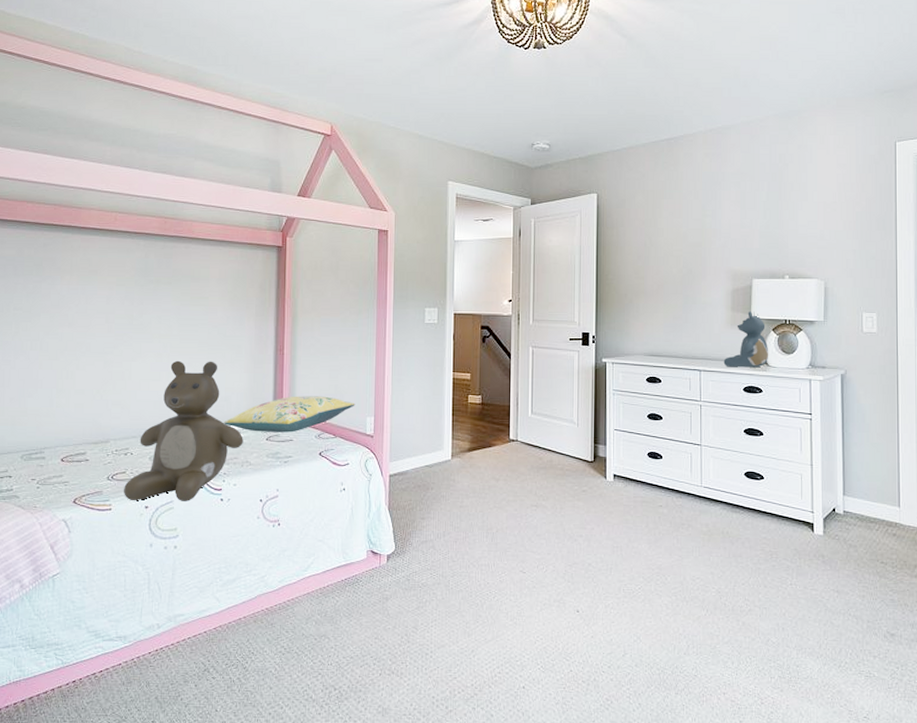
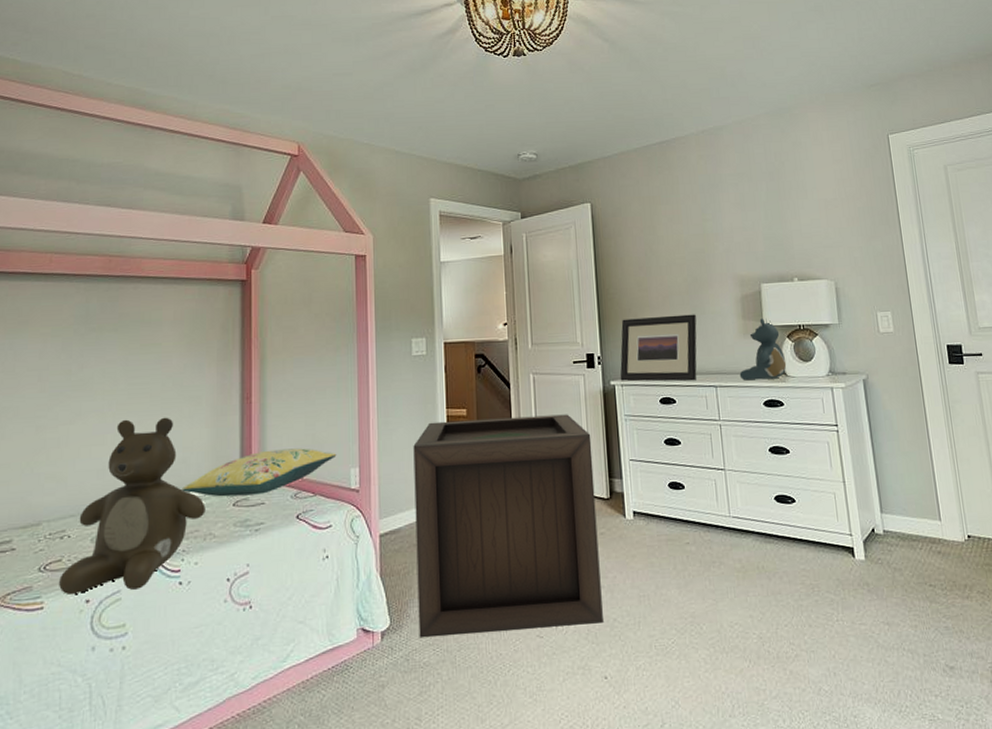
wooden crate: none [419,383,581,566] -> present [413,414,603,637]
picture frame: none [611,303,688,364] -> present [620,314,697,382]

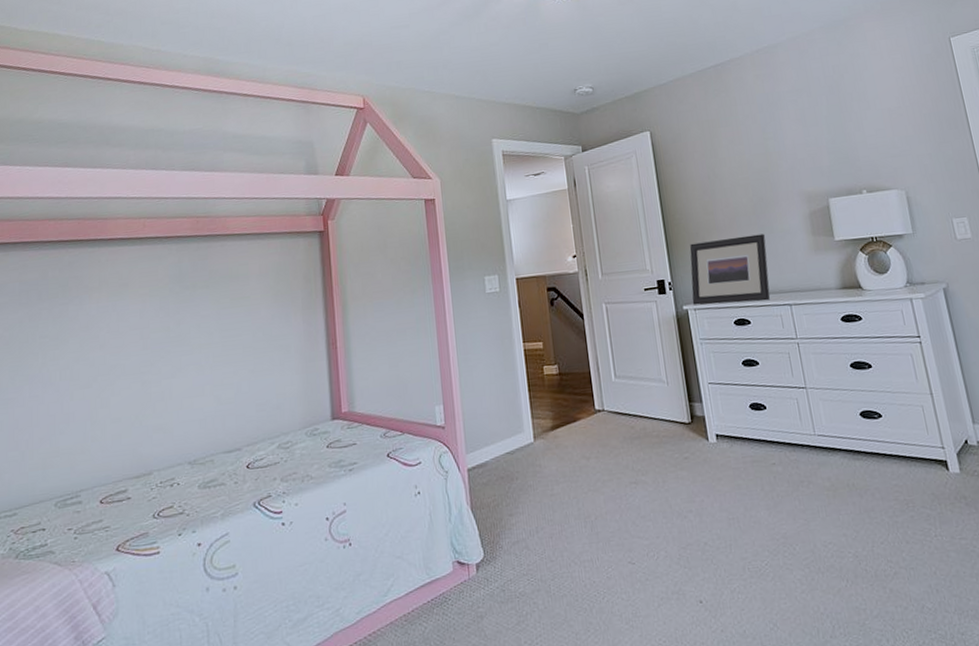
teddy bear: present [59,417,205,594] -> none [172,366,302,539]
pillow: present [182,448,337,497] -> none [278,388,421,440]
wooden crate: present [413,414,603,637] -> none [493,341,694,568]
stuffed animal: present [739,318,787,381] -> none [813,233,862,297]

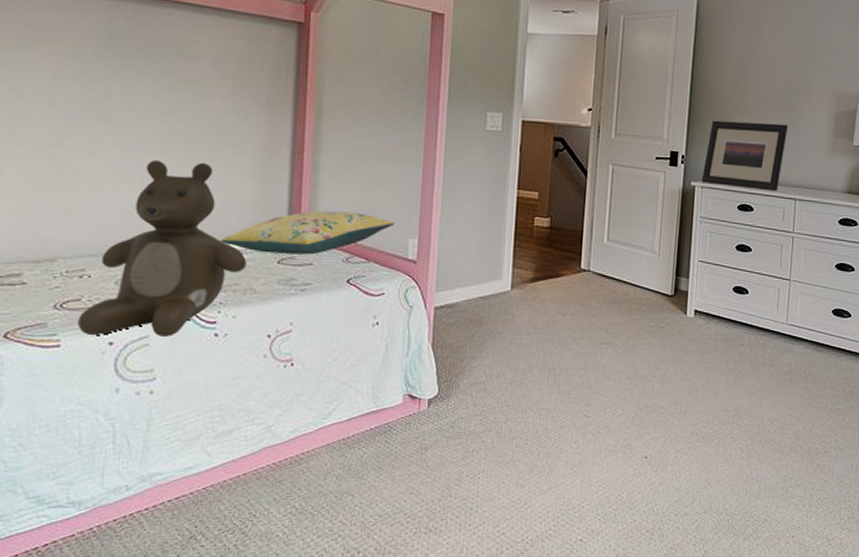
teddy bear: none [172,366,302,539] -> present [78,159,247,338]
pillow: none [278,388,421,440] -> present [220,210,395,255]

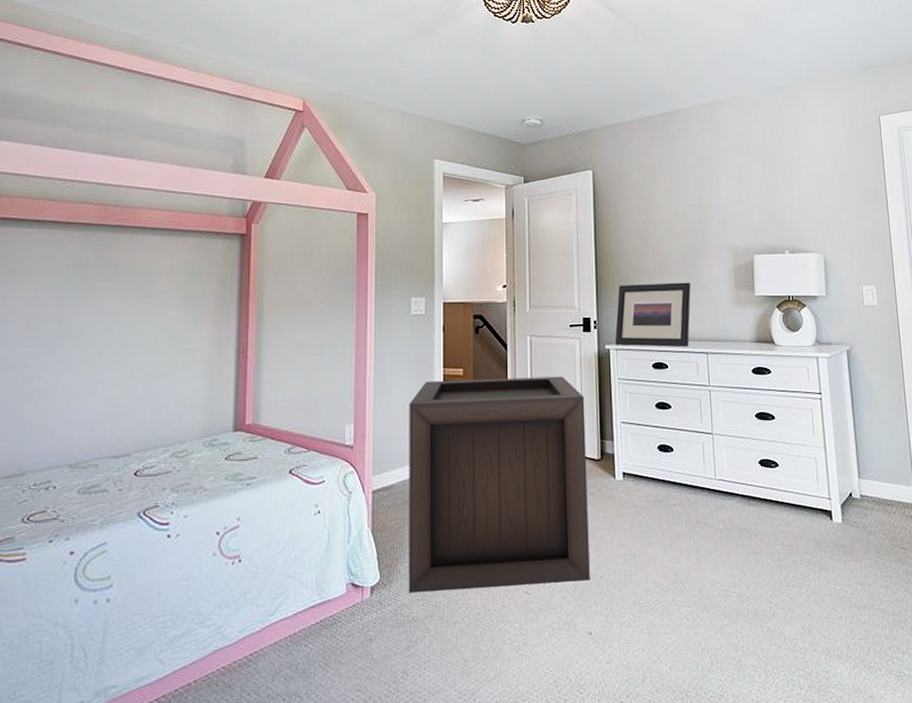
teddy bear: present [78,159,247,338] -> none [43,369,197,546]
pillow: present [220,210,395,255] -> none [173,403,332,451]
wooden crate: none [467,201,664,409] -> present [408,376,590,592]

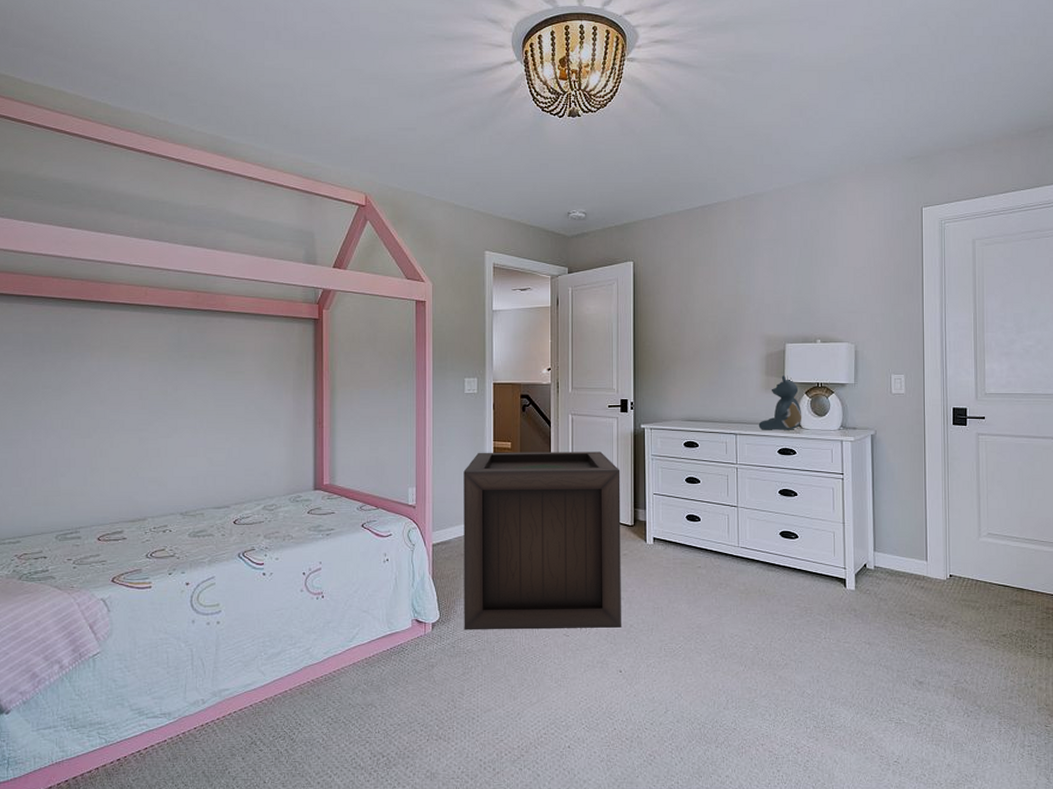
picture frame: present [615,282,691,348] -> none [650,368,724,428]
stuffed animal: none [730,288,775,348] -> present [758,375,802,430]

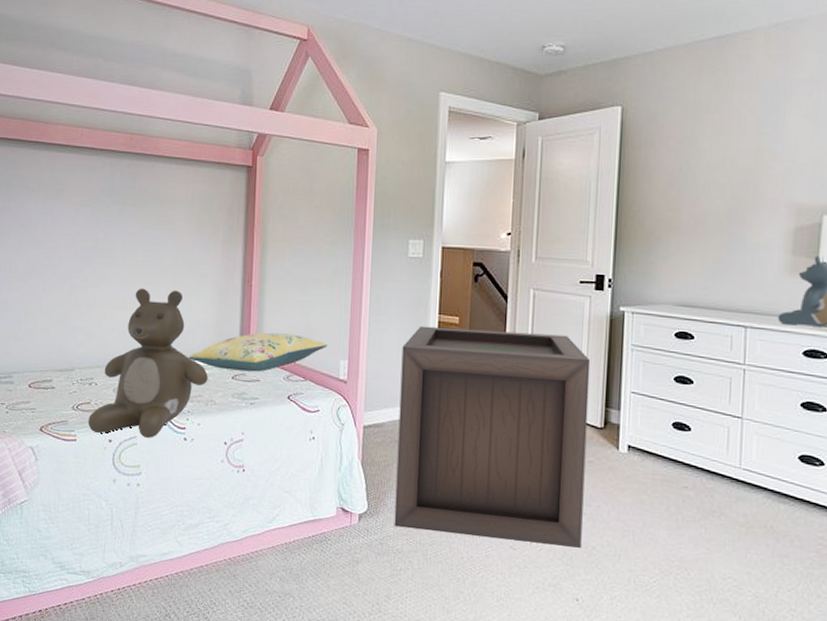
teddy bear: none [164,435,284,578] -> present [88,288,208,439]
pillow: none [264,468,397,506] -> present [188,332,328,372]

